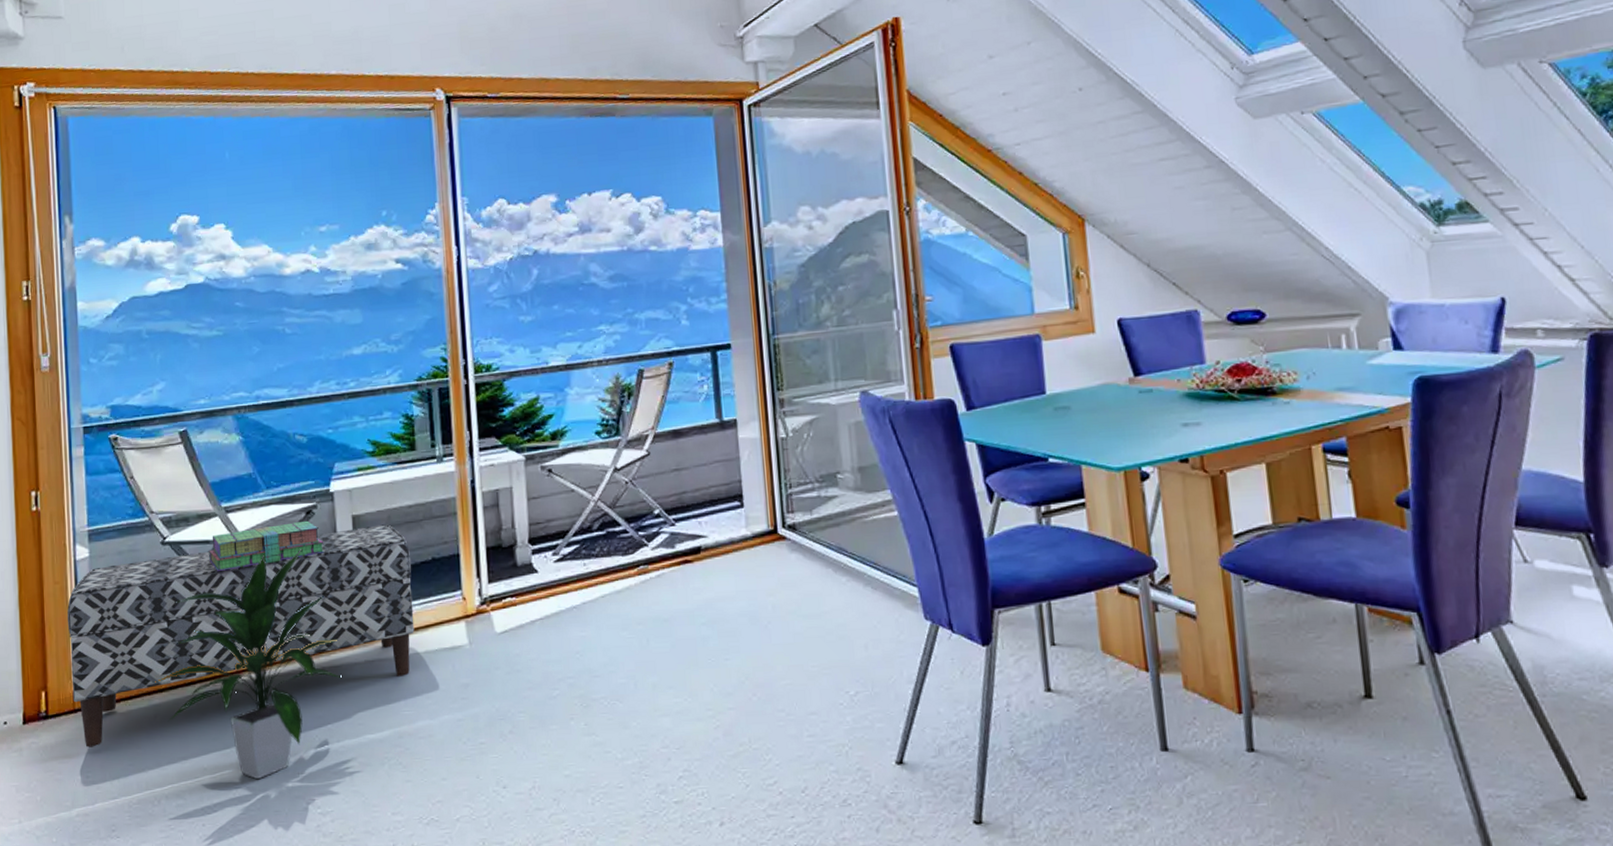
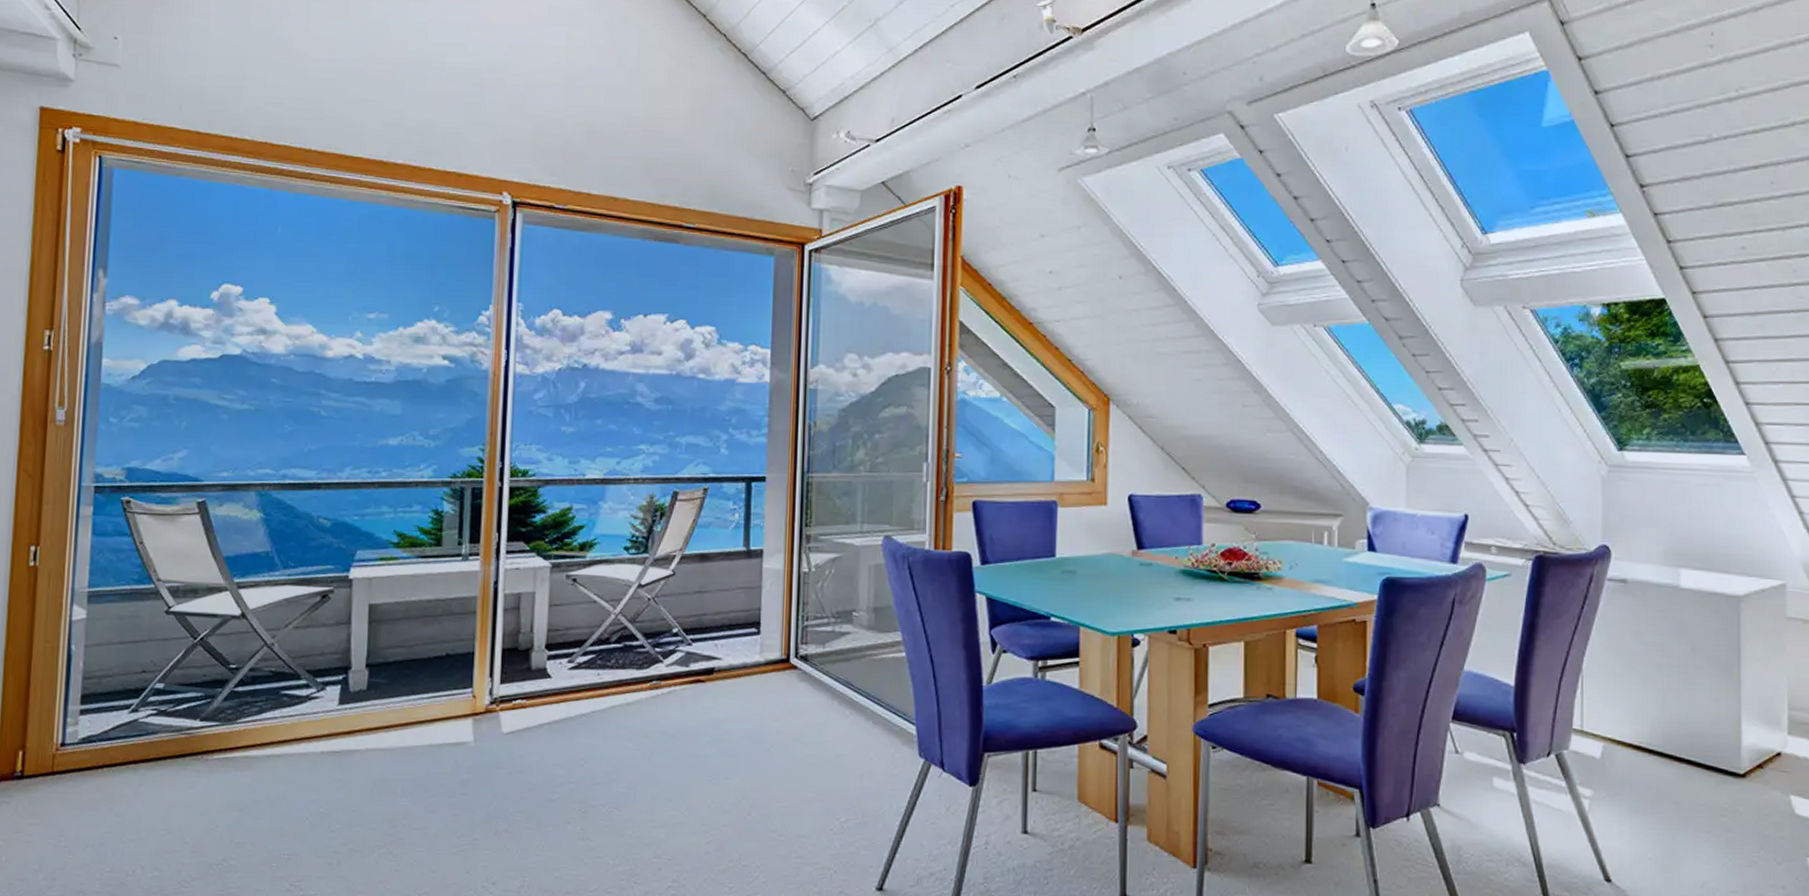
bench: present [67,524,415,747] -> none [52,616,424,812]
indoor plant: present [154,548,341,779] -> none [142,631,341,857]
stack of books: present [209,520,325,572] -> none [215,604,337,647]

